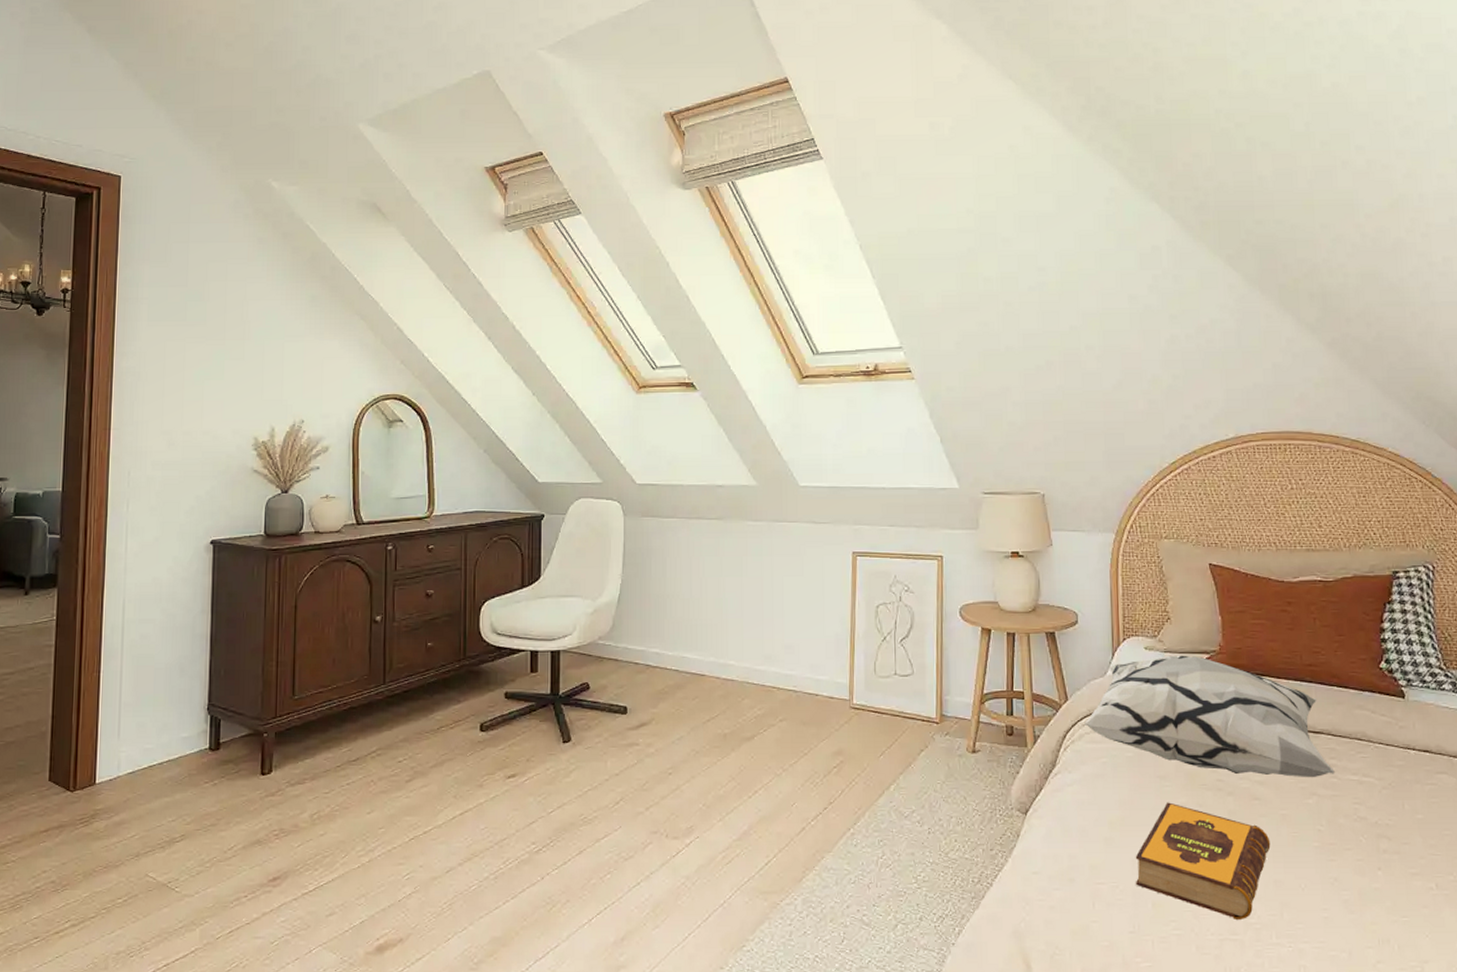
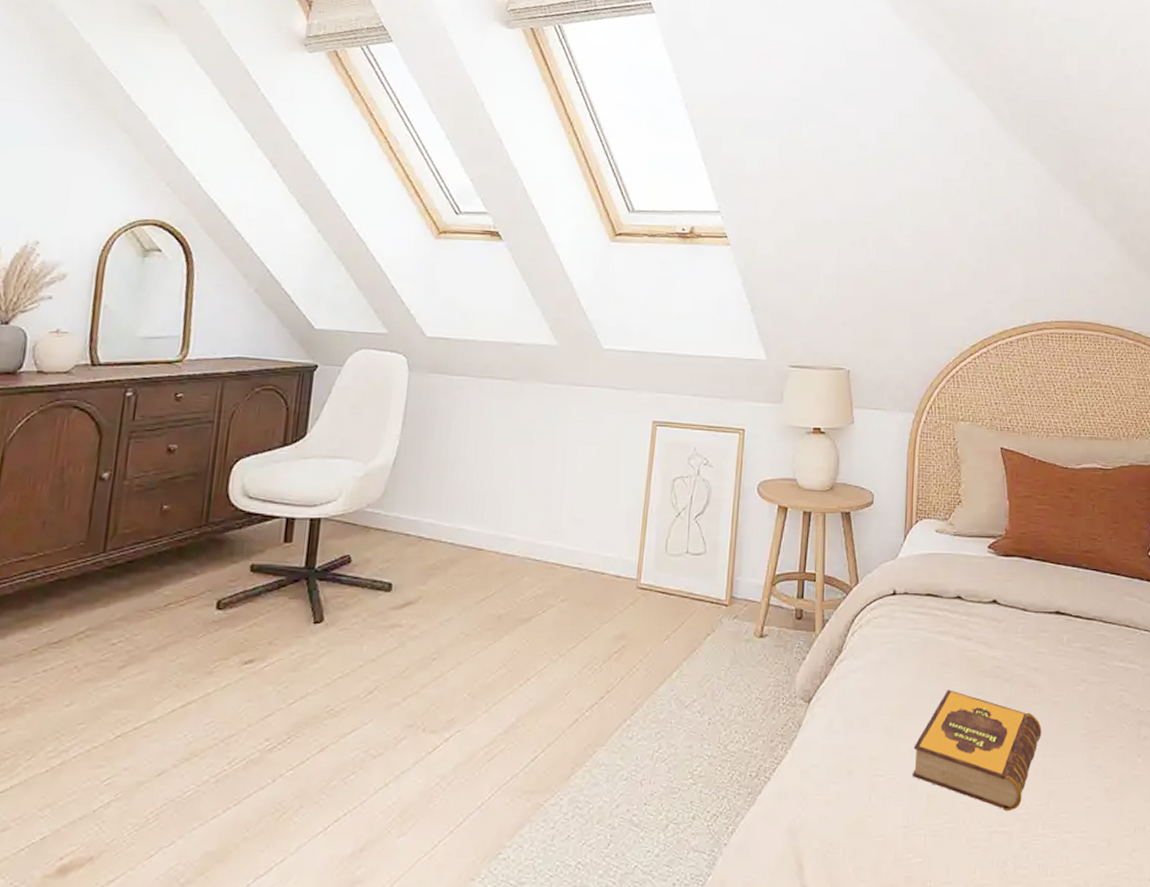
decorative pillow: present [1084,655,1335,778] -> none [873,539,1104,665]

